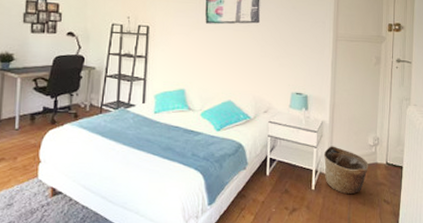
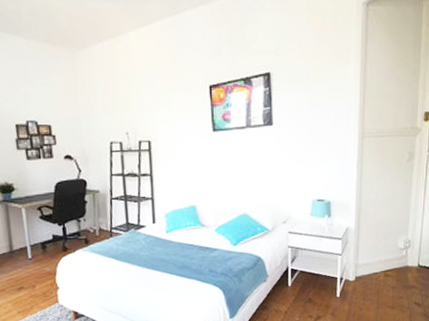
basket: present [323,146,369,194] -> none [349,252,399,299]

